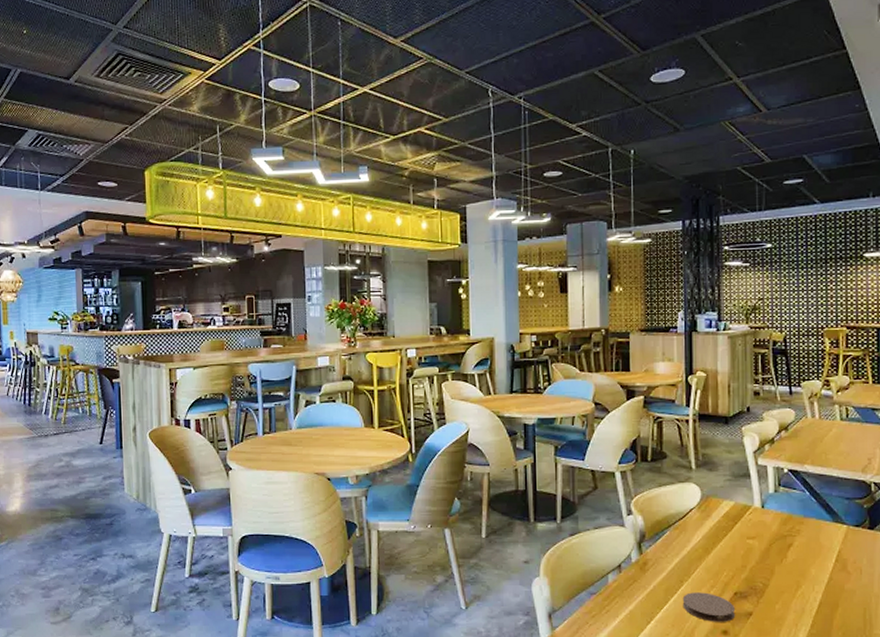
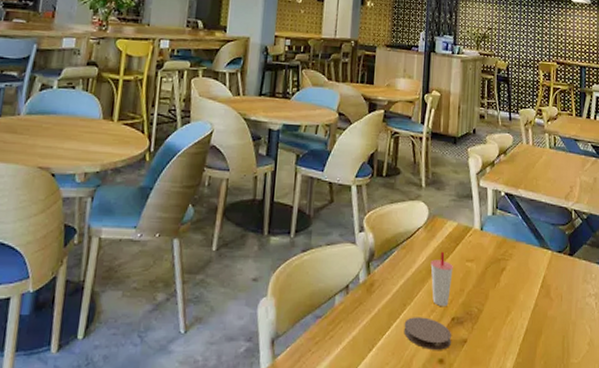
cup: none [707,530,733,582] -> present [430,251,453,306]

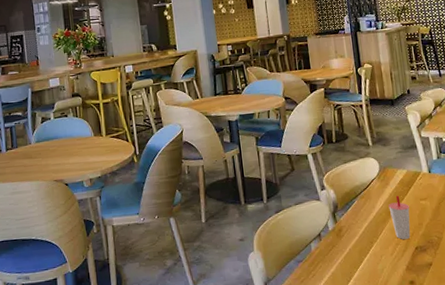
coaster: present [403,317,452,350] -> none [374,250,419,275]

